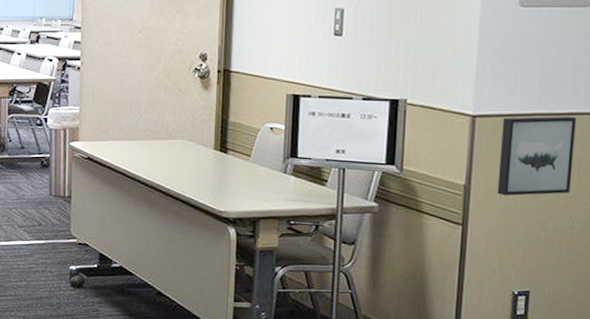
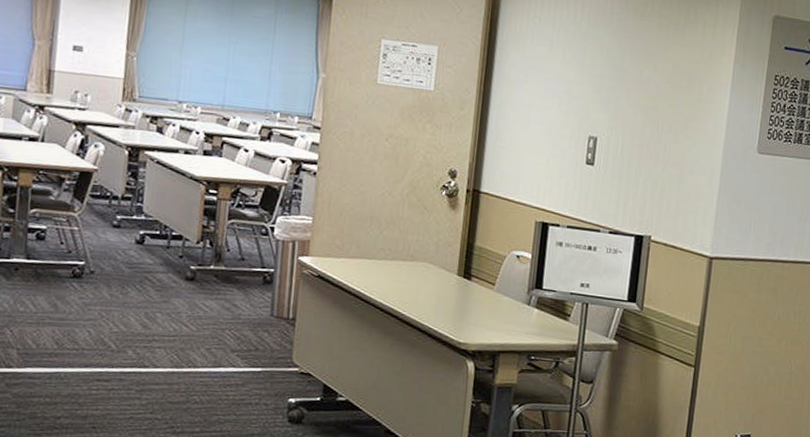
wall art: present [497,116,576,196] -> none [727,261,800,340]

